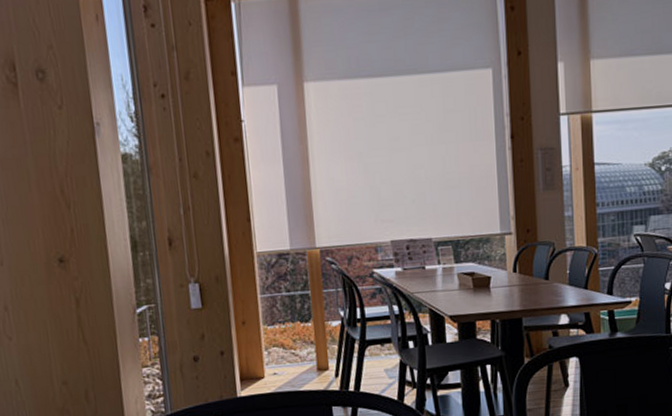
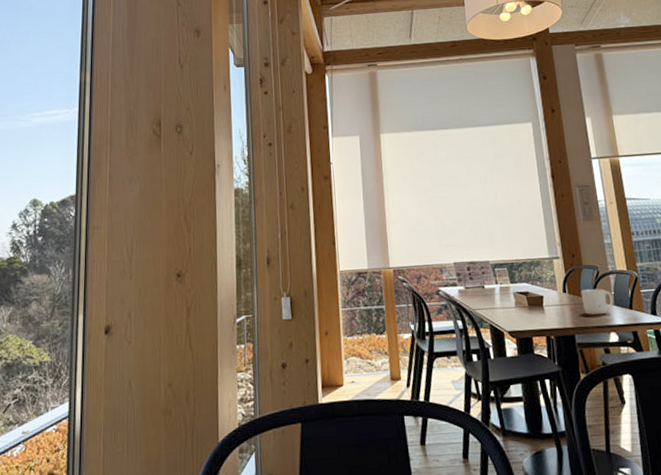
mug: none [533,267,568,296] -> present [580,288,614,315]

